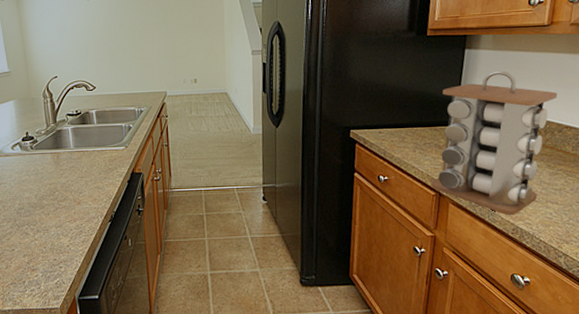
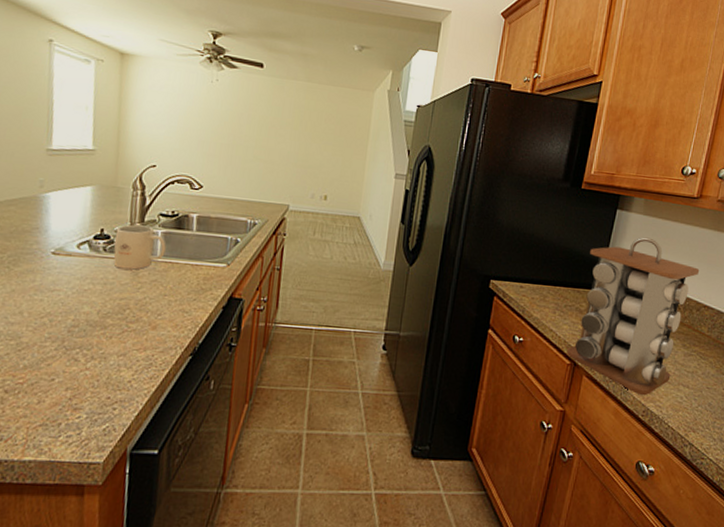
mug: none [37,125,76,161] -> present [113,224,166,270]

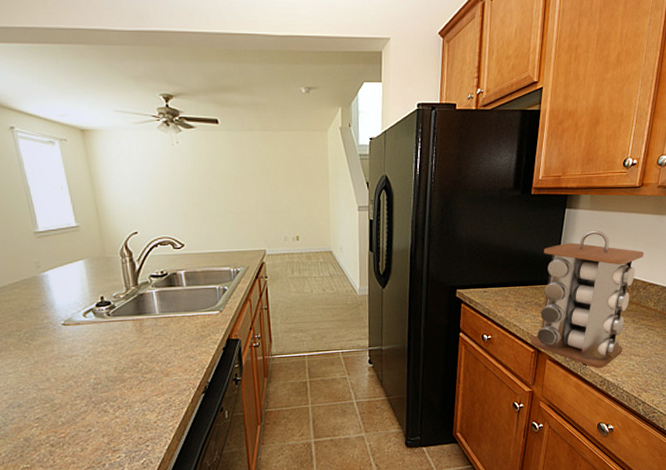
mug: present [113,224,166,270] -> none [114,288,163,329]

